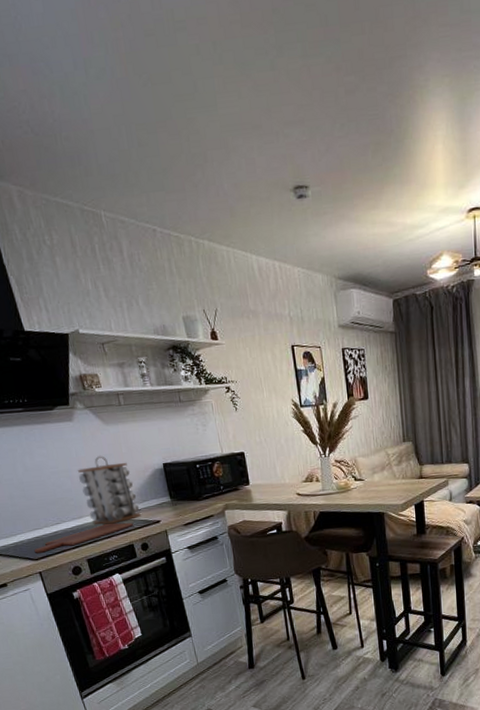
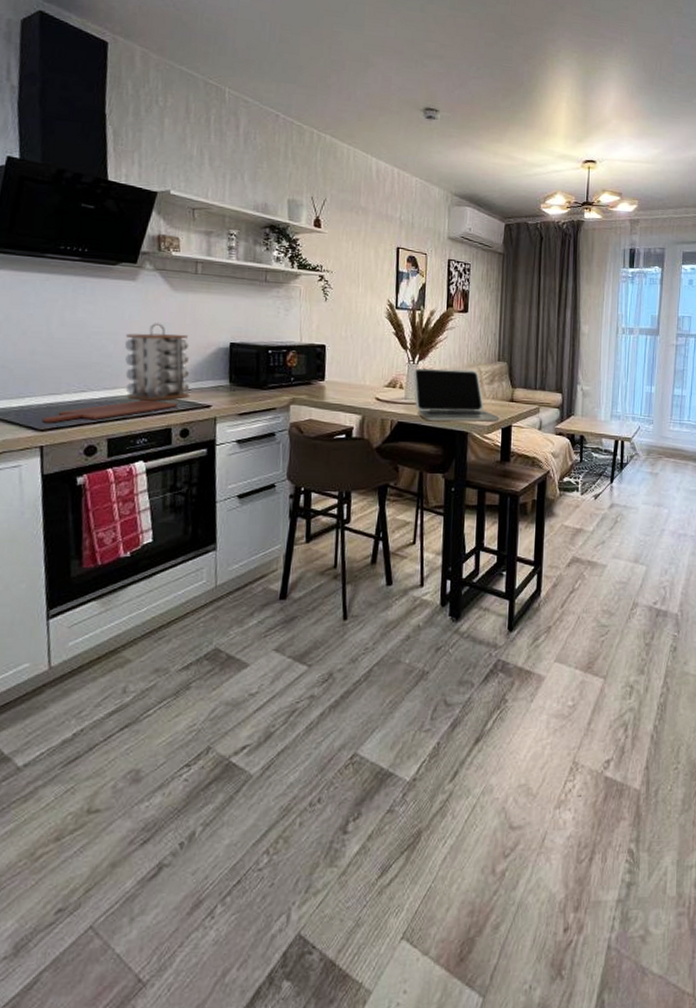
laptop: none [326,454,412,508] -> present [412,368,500,422]

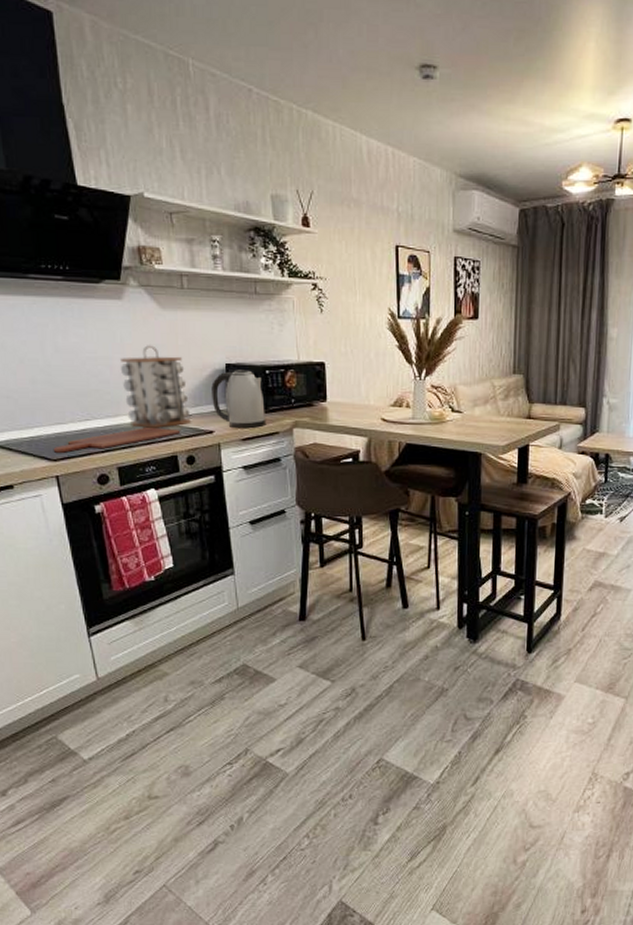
kettle: none [213,349,265,404] -> present [211,370,267,429]
laptop: present [412,368,500,422] -> none [419,384,516,443]

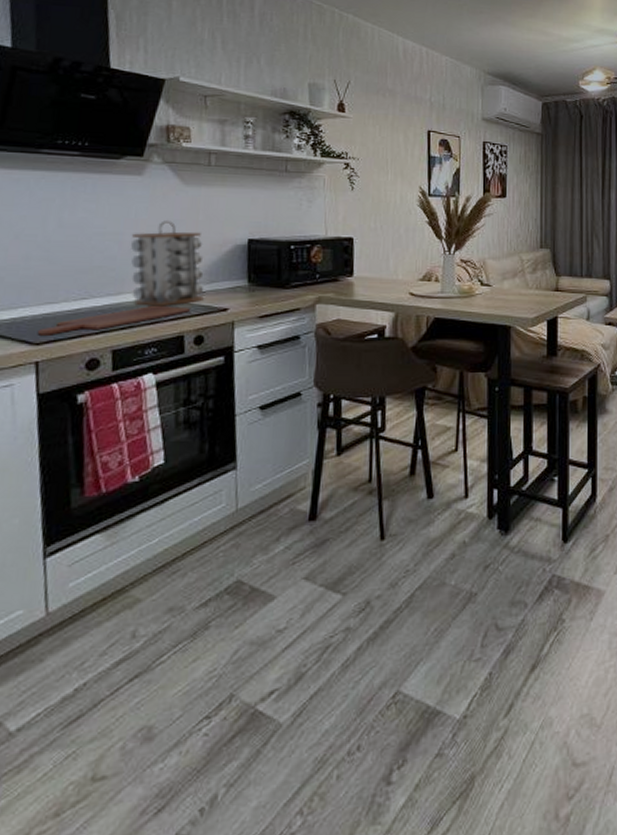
kettle: present [211,370,267,429] -> none [229,245,288,306]

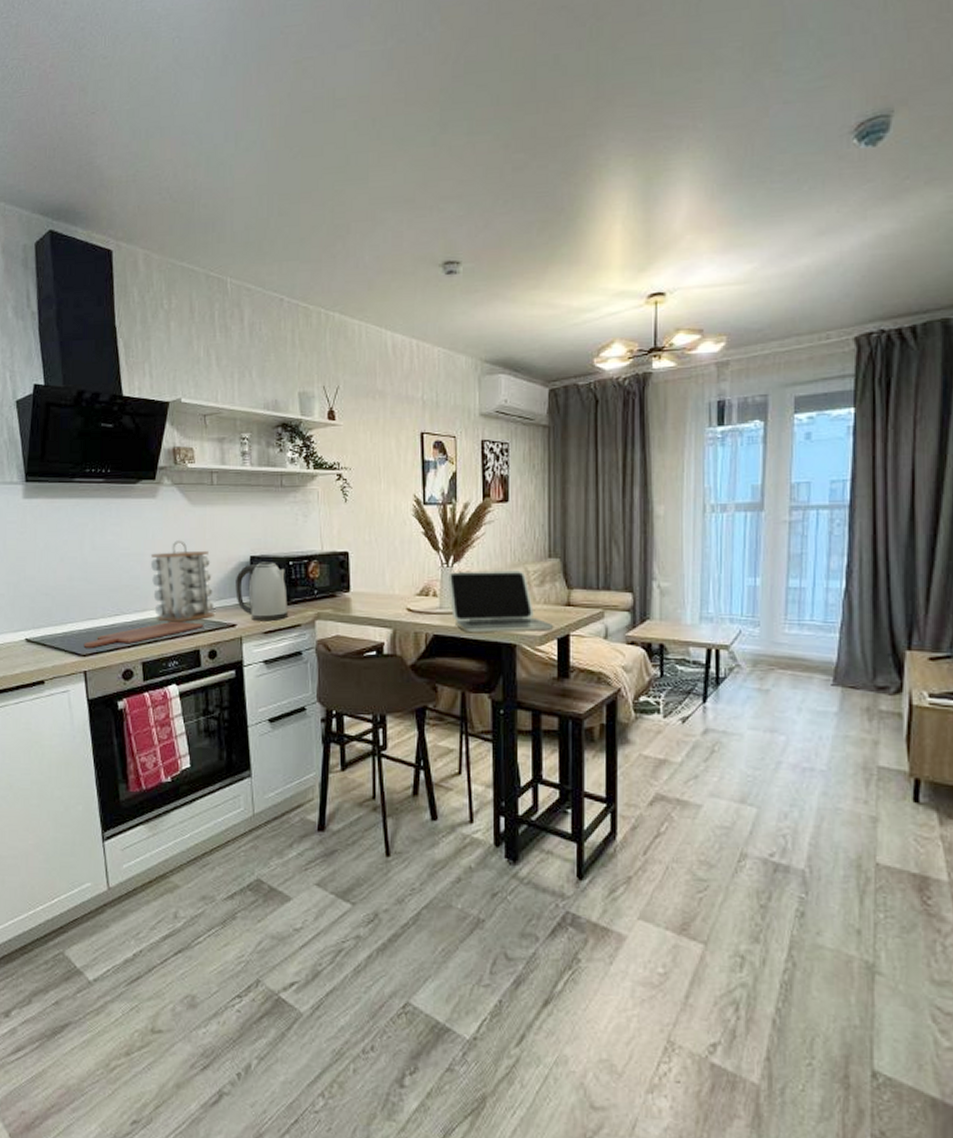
kettle: none [229,245,288,306] -> present [235,562,289,622]
laptop: none [449,258,544,316] -> present [447,571,554,633]

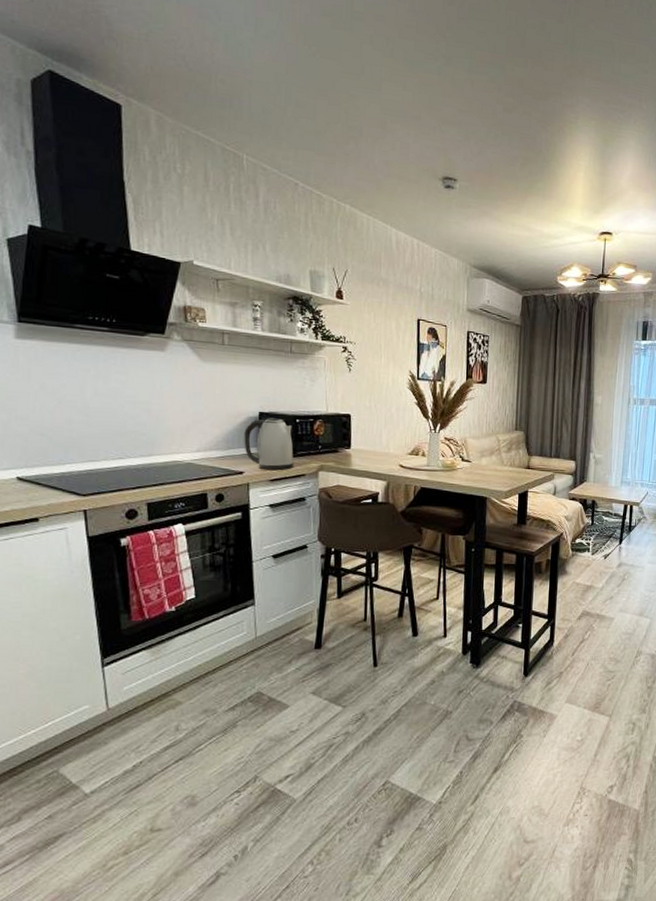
cutting board: present [83,622,203,649] -> none [83,467,211,490]
spice rack: present [151,540,214,622] -> none [158,393,222,468]
laptop: present [447,571,554,633] -> none [434,437,517,488]

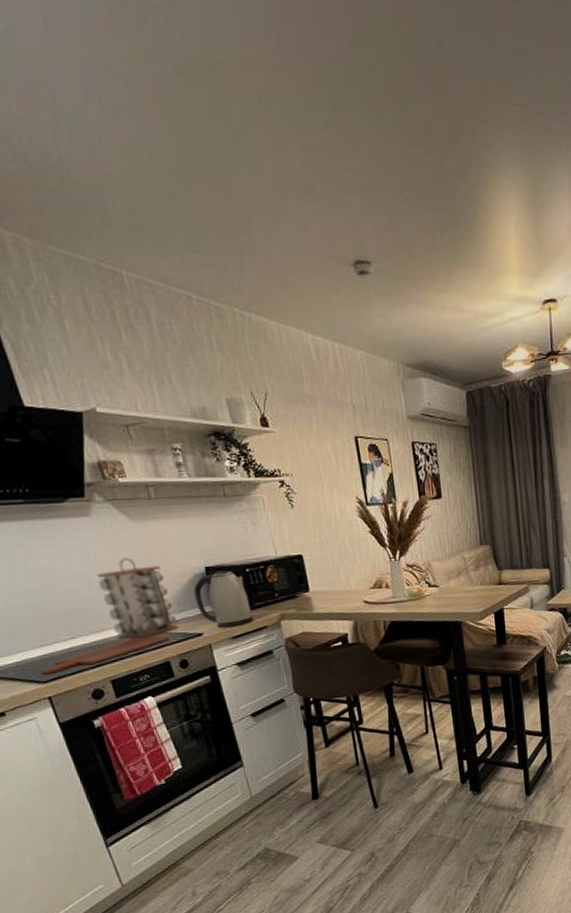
cutting board: none [83,467,211,490] -> present [41,636,169,676]
spice rack: none [158,393,222,468] -> present [97,557,179,639]

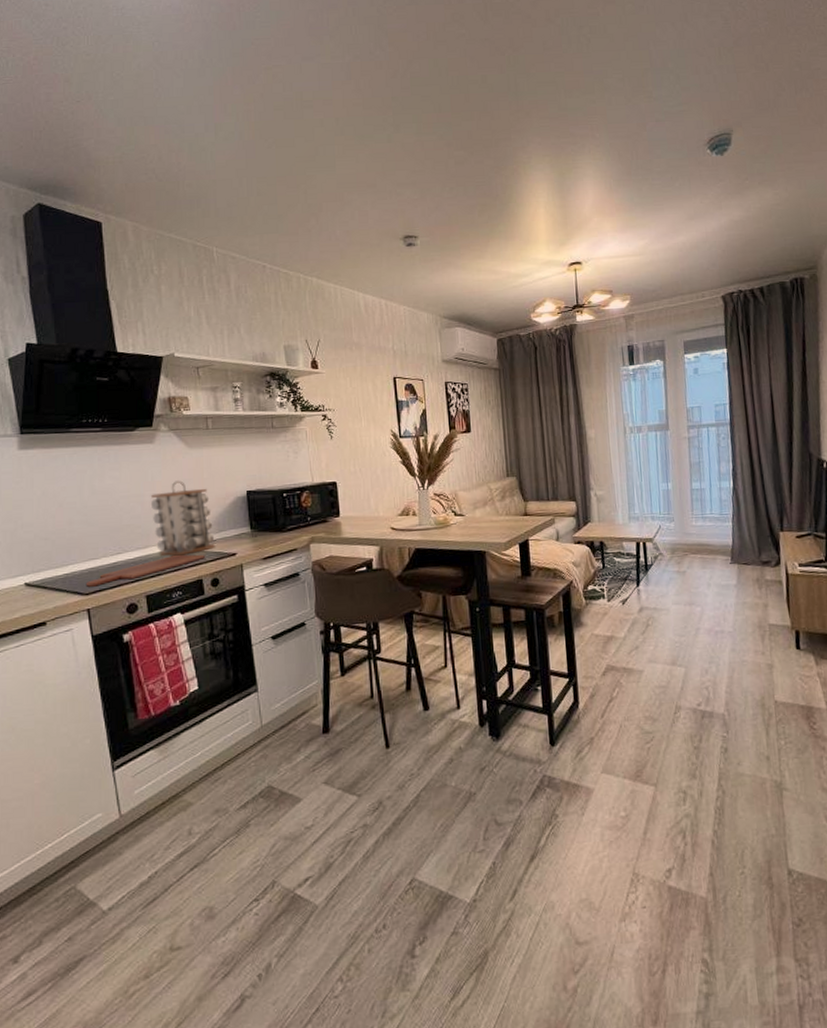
kettle: present [194,570,254,629] -> none [234,495,285,549]

